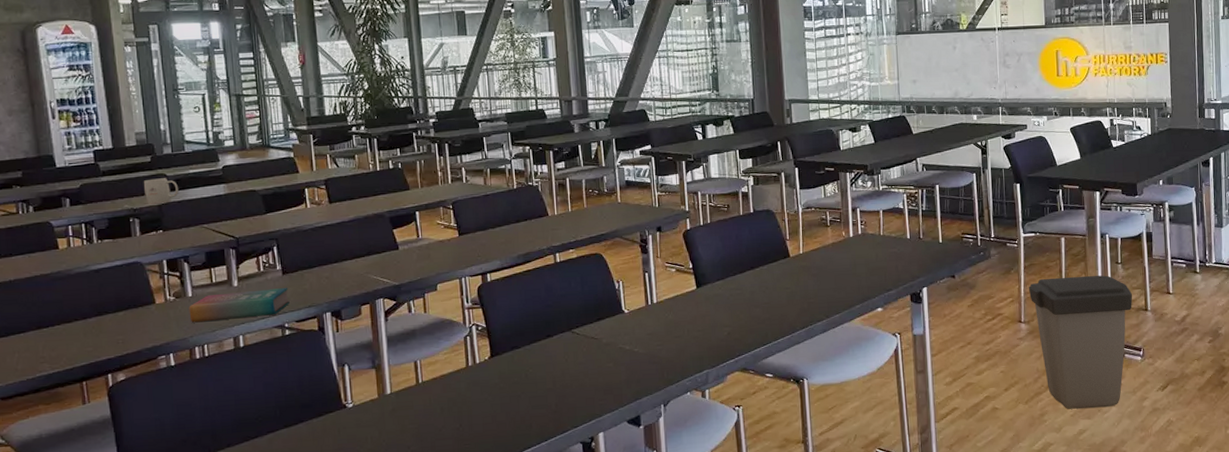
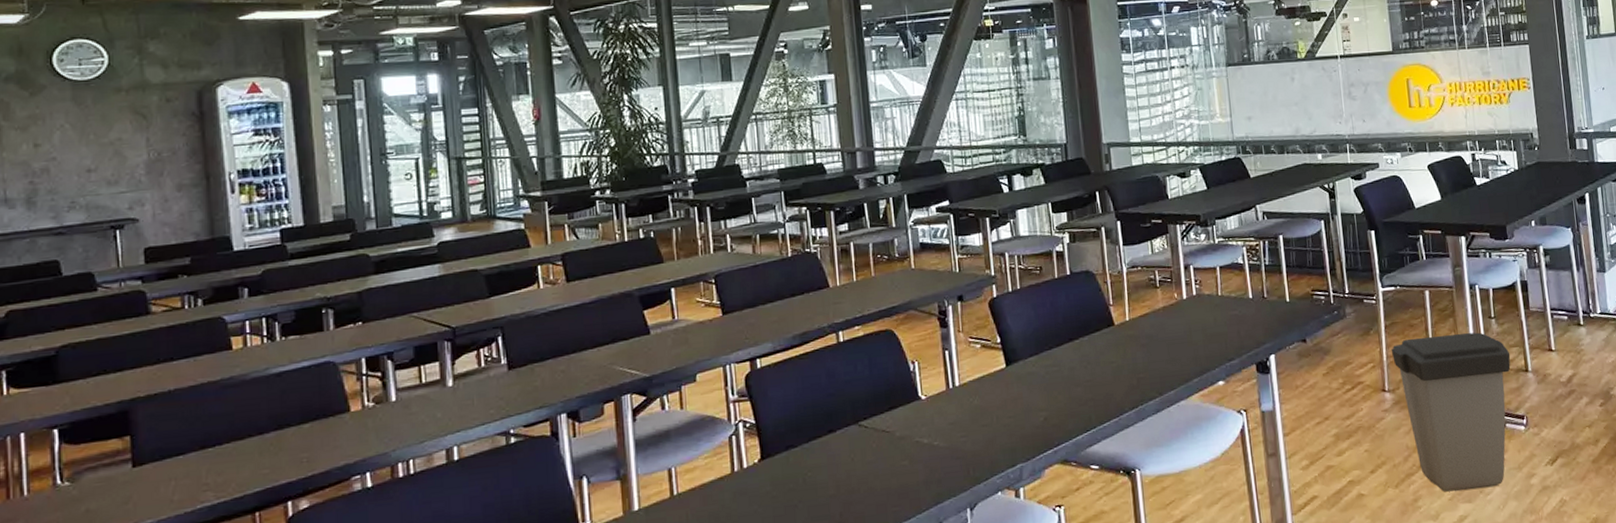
mug: present [143,178,178,206] -> none [340,259,383,293]
book: present [189,287,290,323] -> none [391,385,516,434]

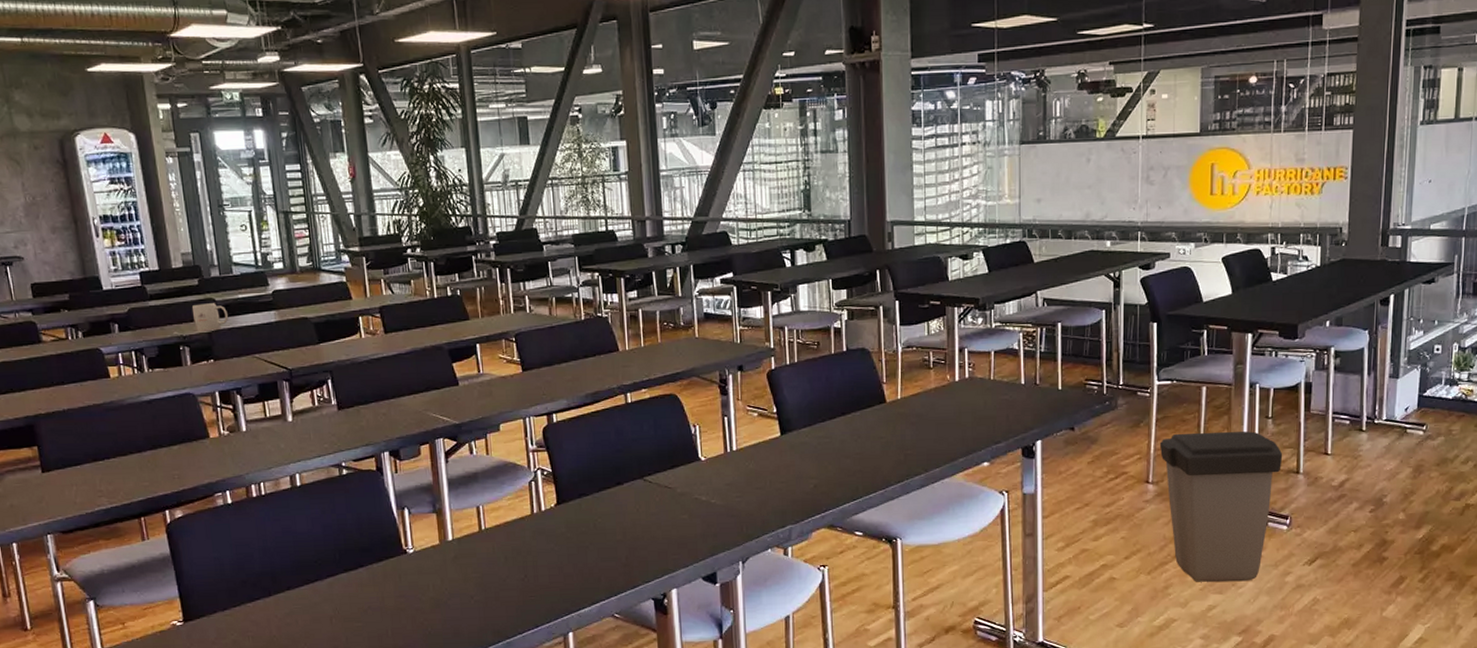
mug: none [340,259,383,293] -> present [191,303,228,333]

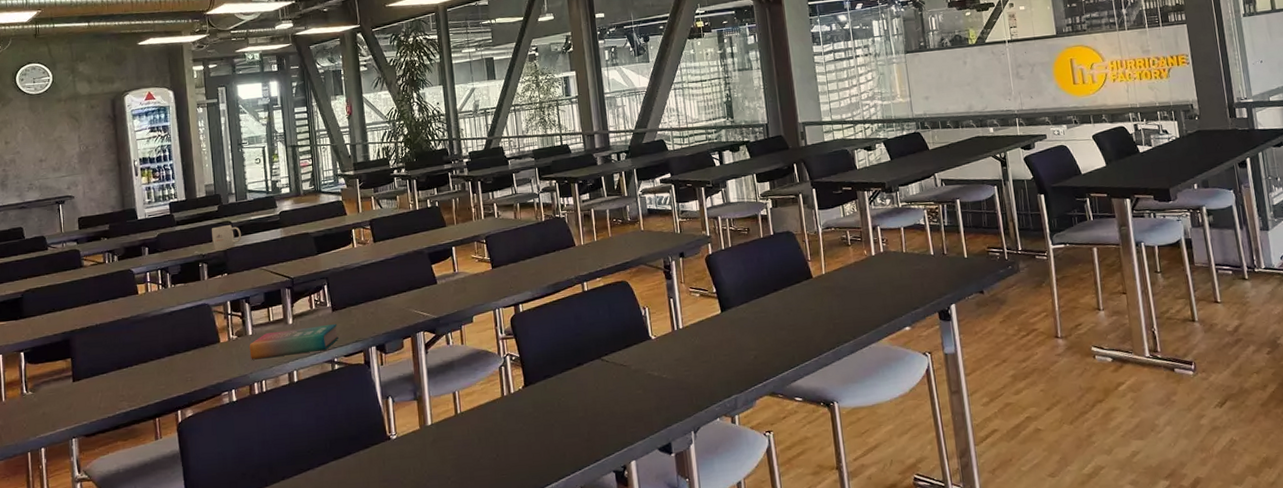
book: none [243,423,346,459] -> present [249,323,339,360]
trash can: present [1159,431,1283,582] -> none [1062,285,1178,429]

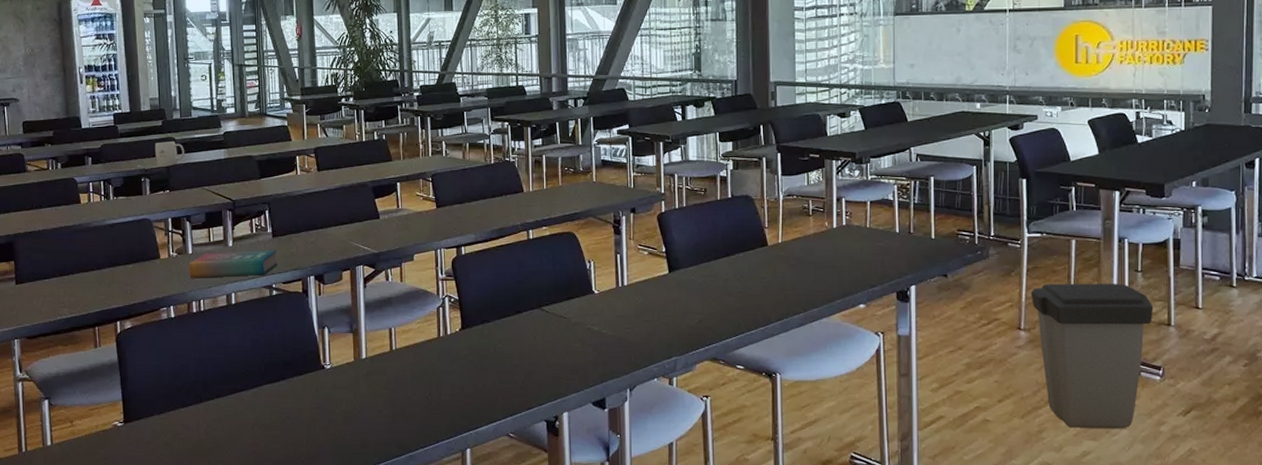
trash can: none [1062,285,1178,429] -> present [1030,283,1154,429]

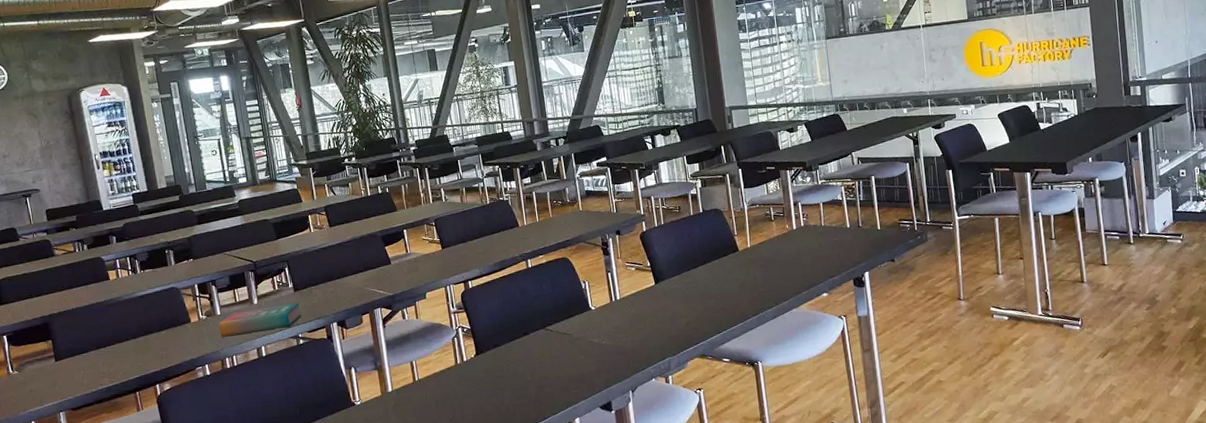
mug: present [154,141,184,167] -> none [174,213,204,238]
trash can: present [1030,283,1154,429] -> none [965,251,1069,379]

